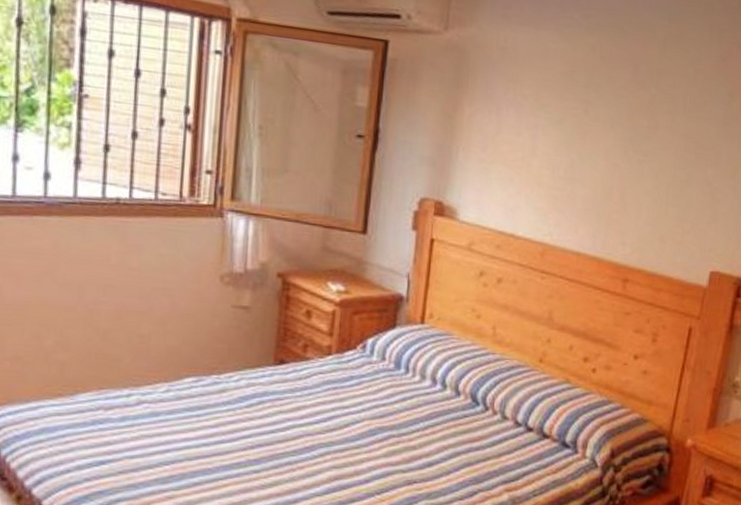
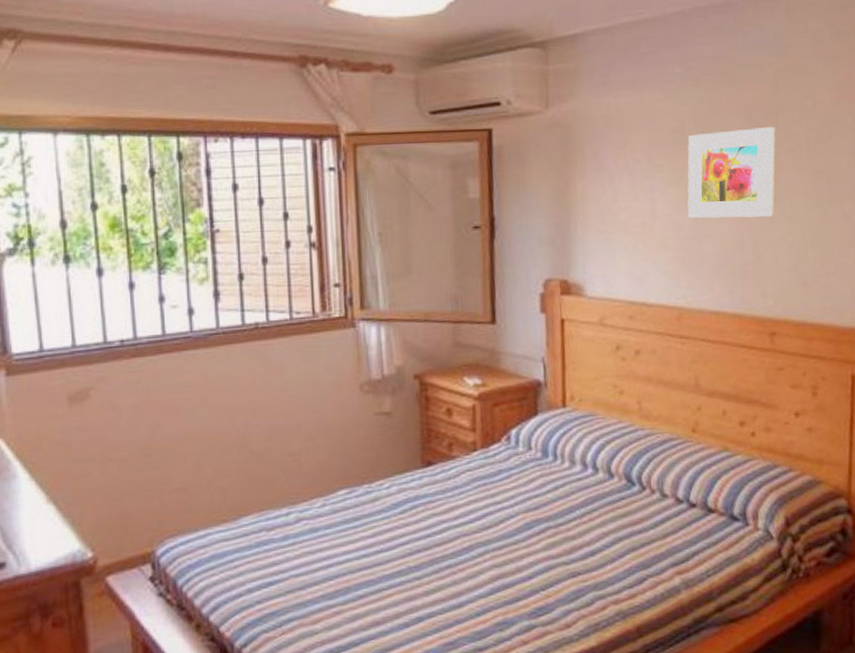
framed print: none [565,80,657,172] -> present [687,127,776,219]

